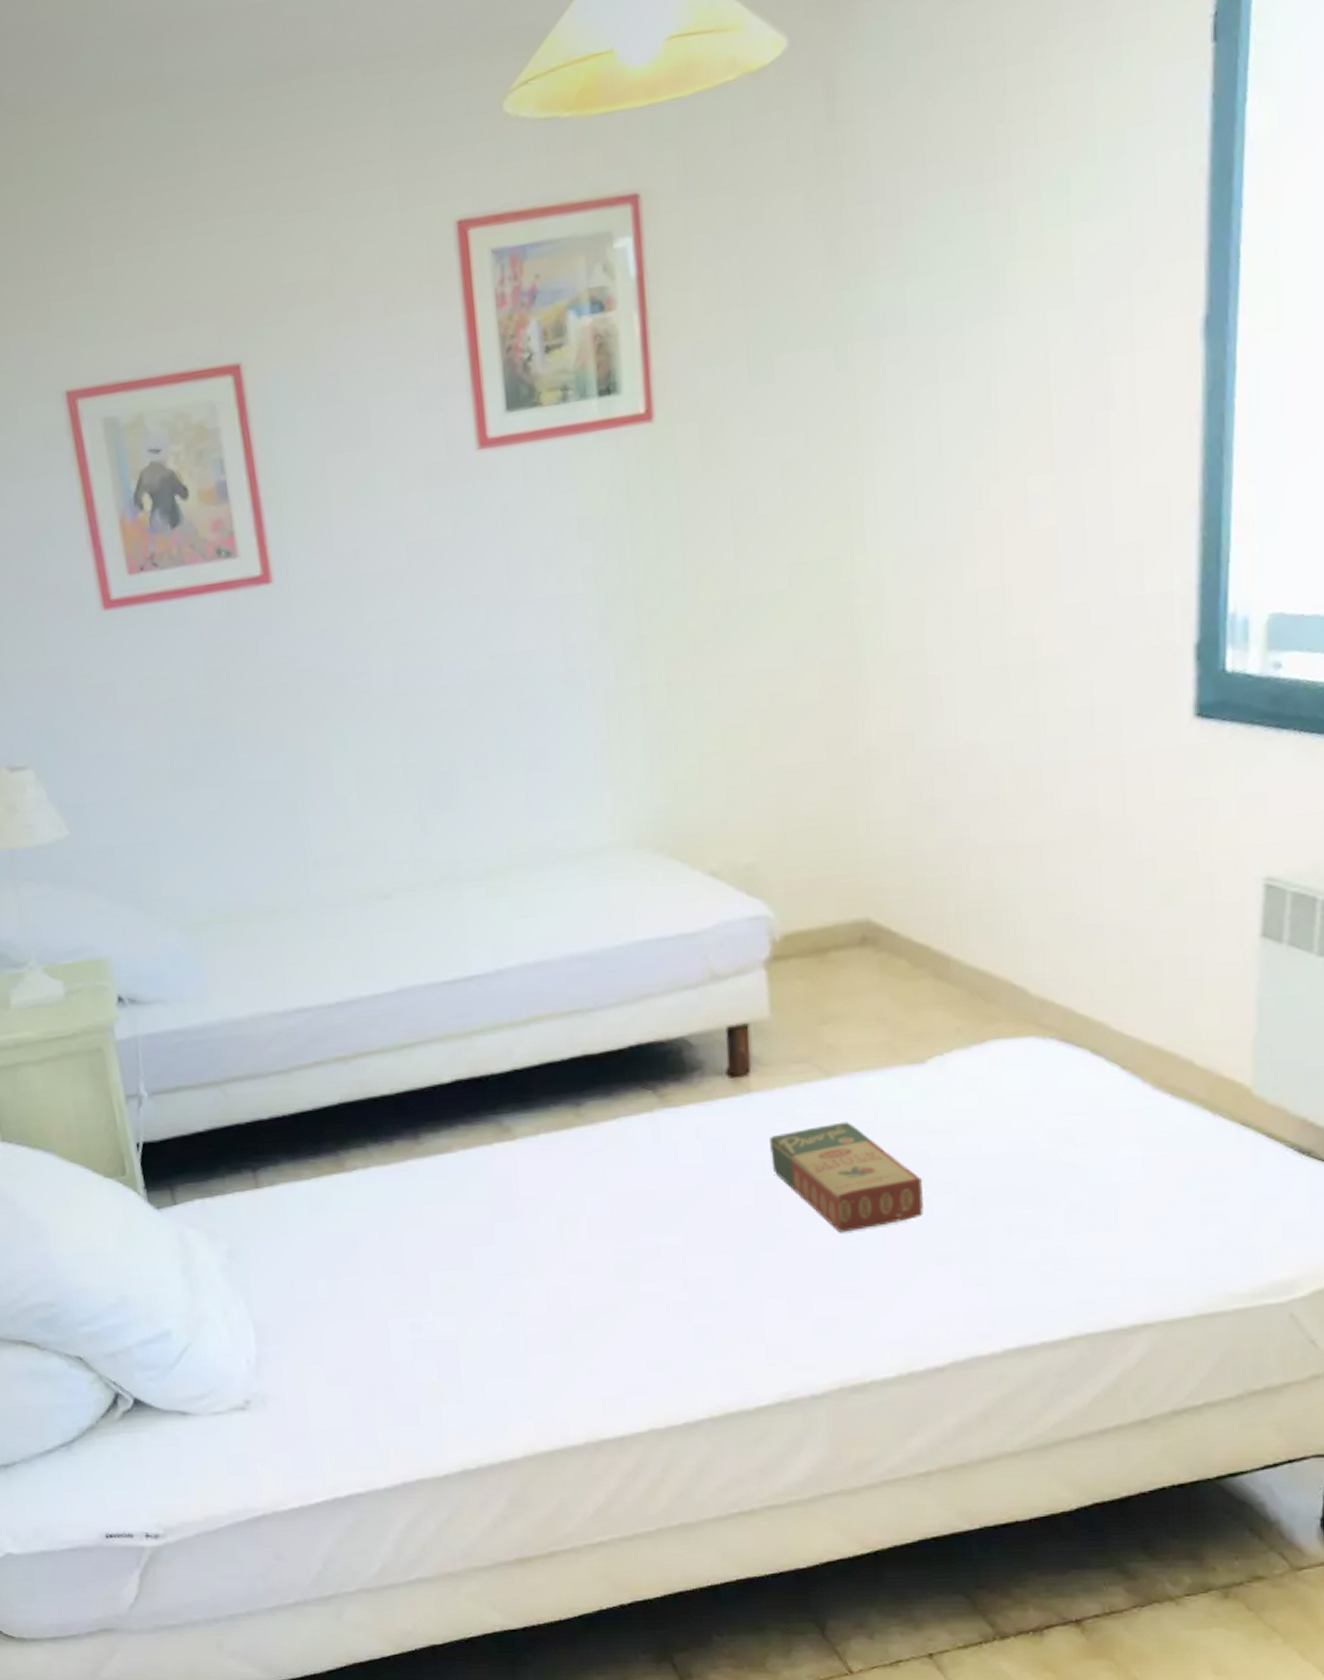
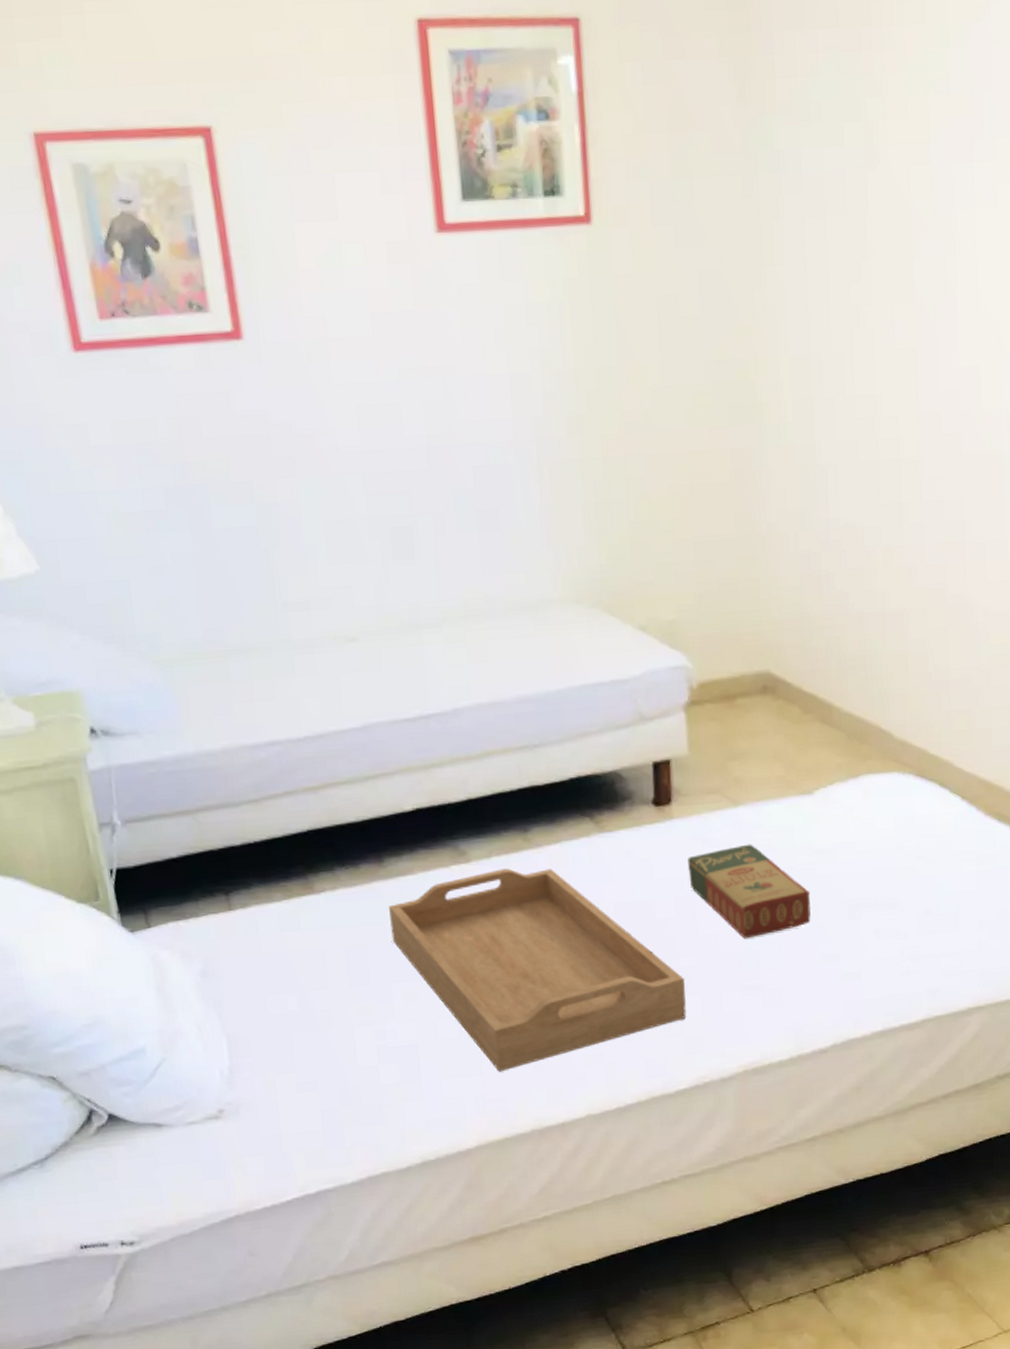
serving tray: none [425,1147,769,1375] -> present [389,868,687,1072]

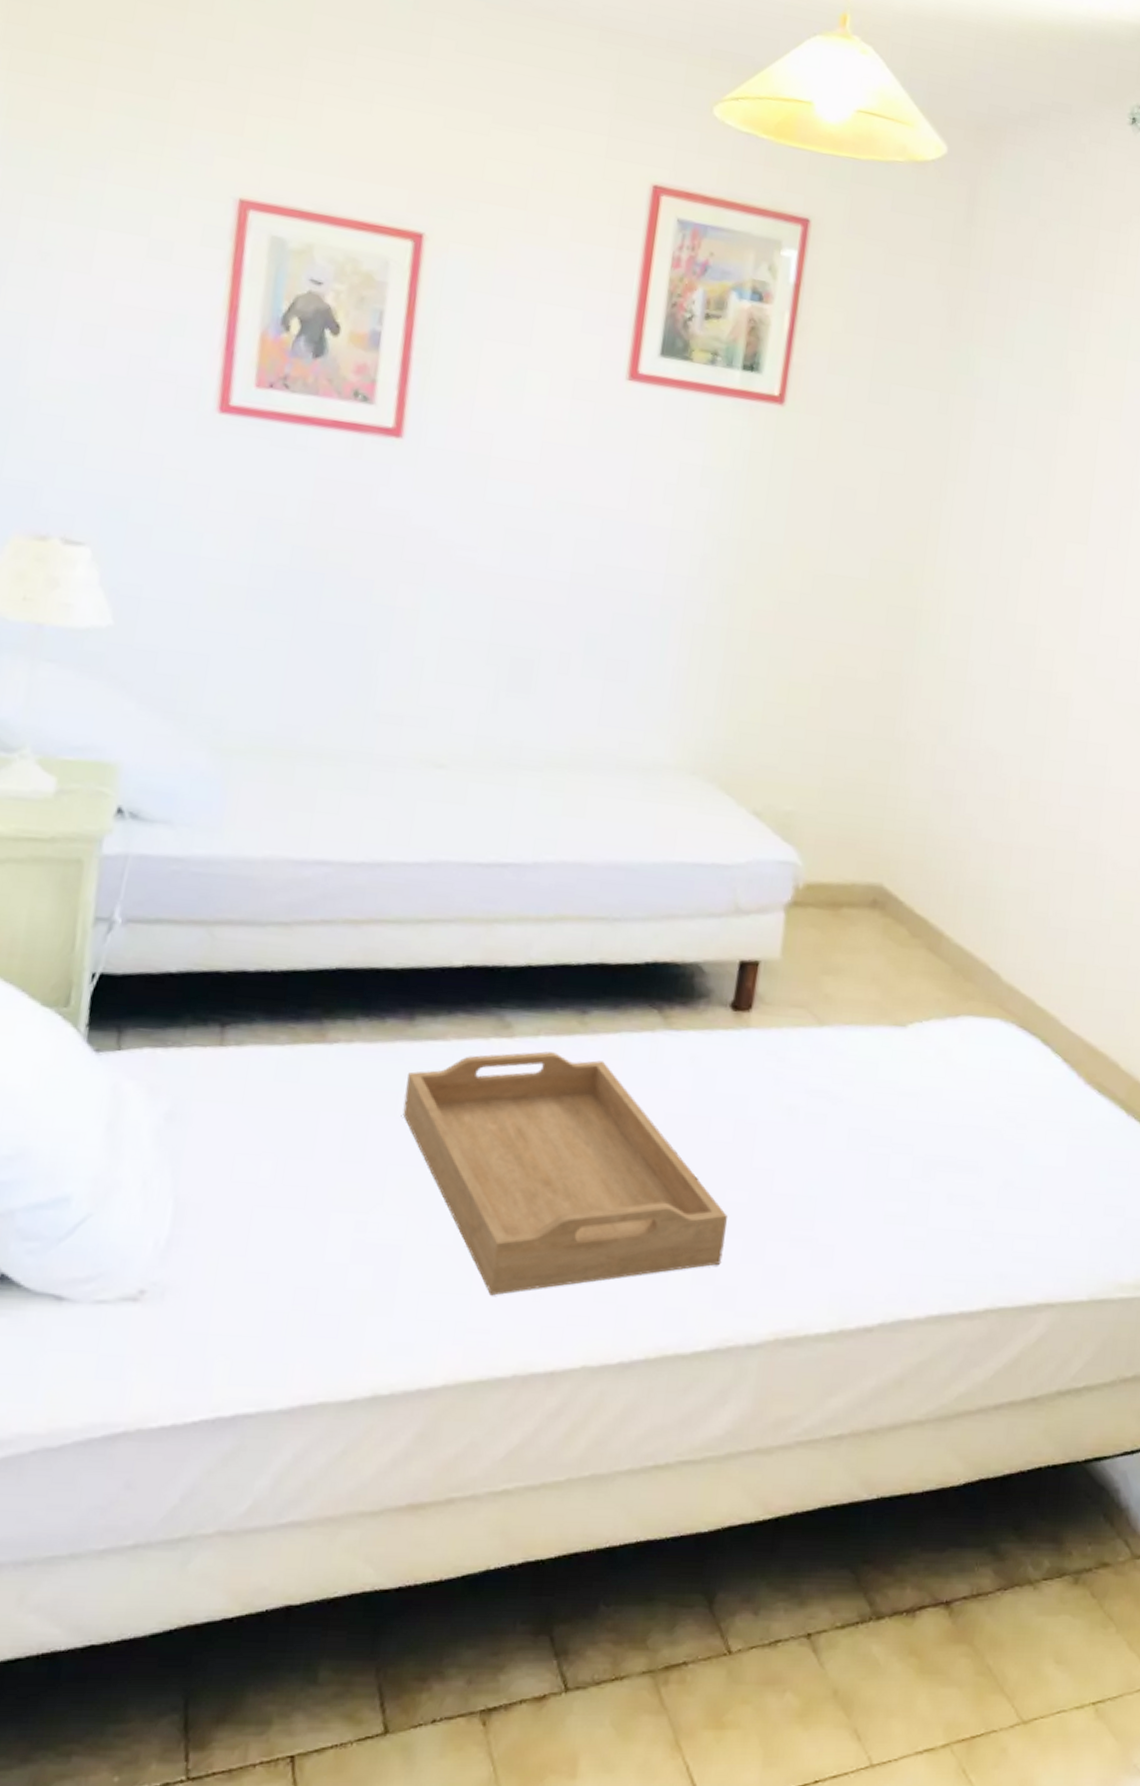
book: present [688,844,811,939] -> none [754,1071,886,1180]

